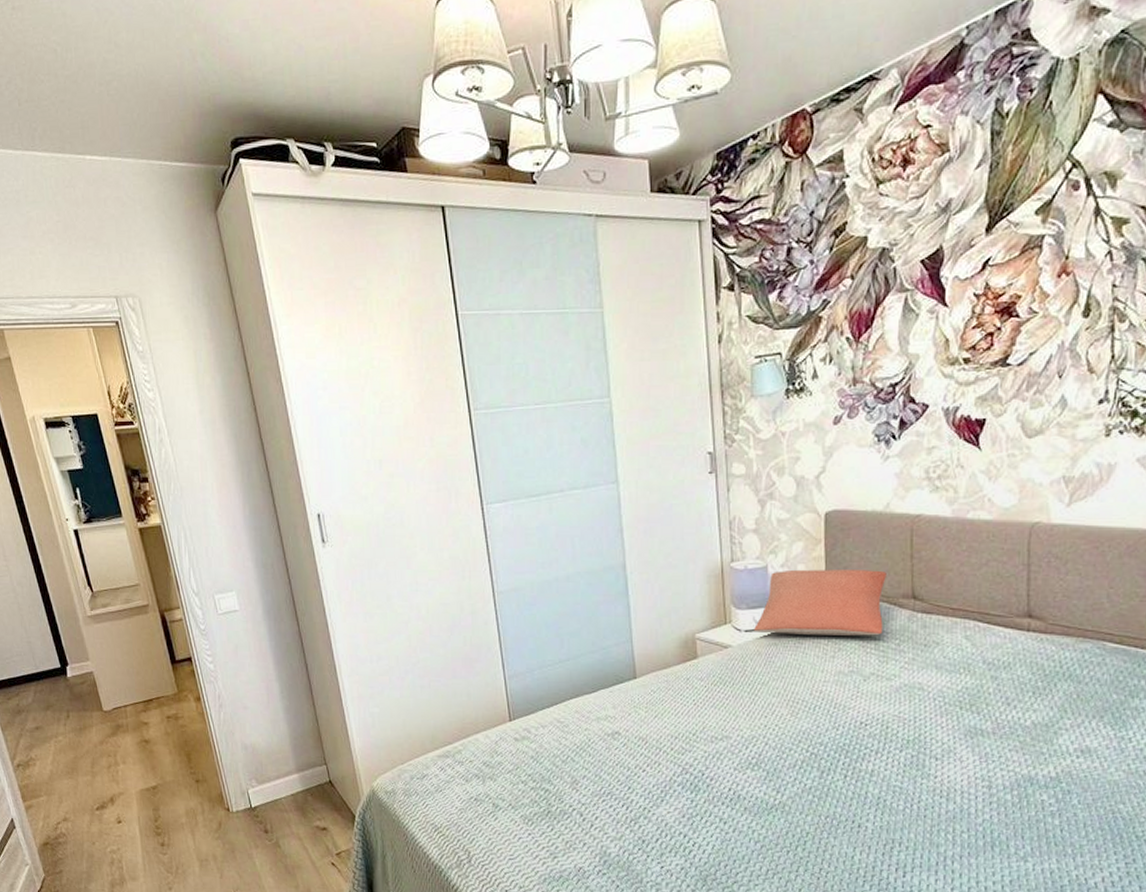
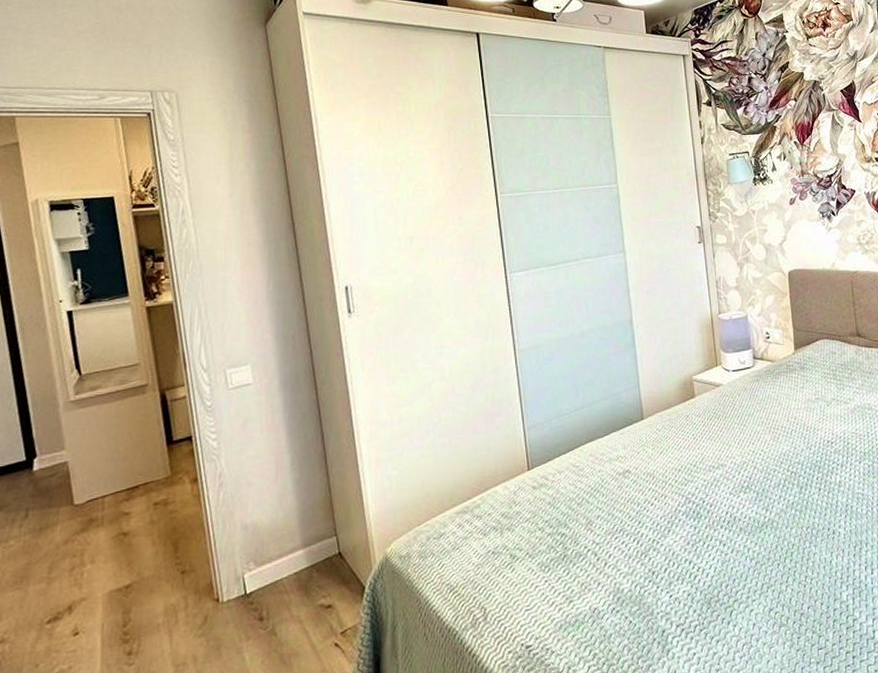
pillow: present [754,569,887,636] -> none [740,315,838,372]

